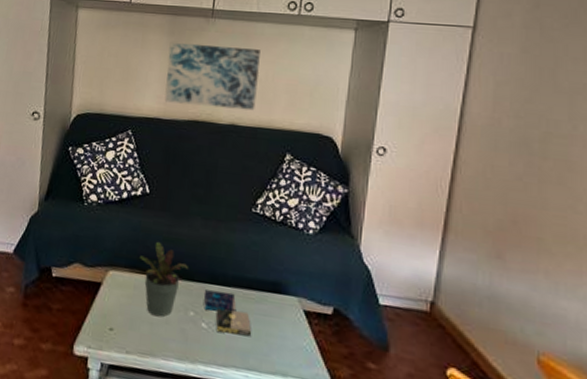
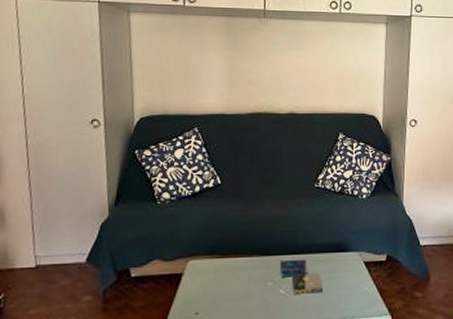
potted plant: present [140,241,189,317] -> none [218,226,265,293]
wall art: present [164,42,260,111] -> none [226,42,310,99]

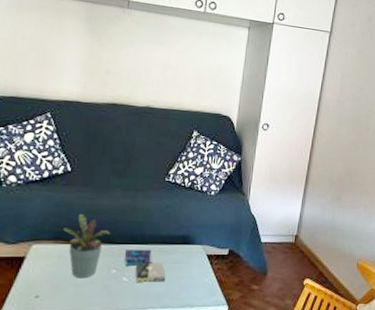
potted plant: none [218,226,265,293] -> present [63,213,111,279]

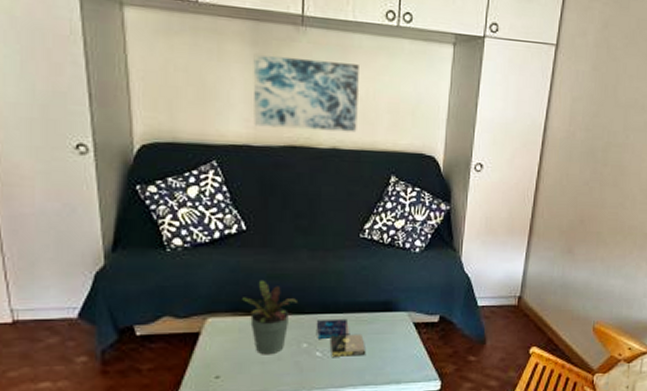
wall art: none [83,29,172,95] -> present [253,54,359,133]

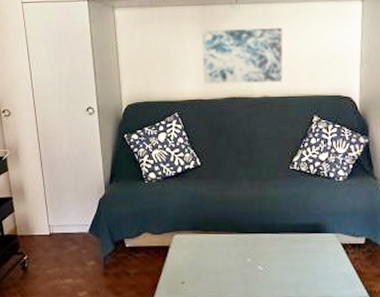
potted plant: present [242,280,299,355] -> none [199,205,243,267]
music album box set: present [316,318,365,357] -> none [257,238,300,271]

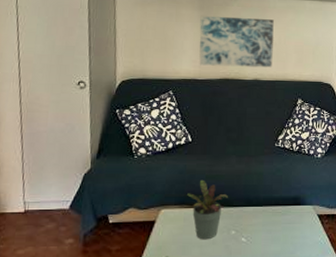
potted plant: none [199,205,243,267] -> present [187,179,229,240]

